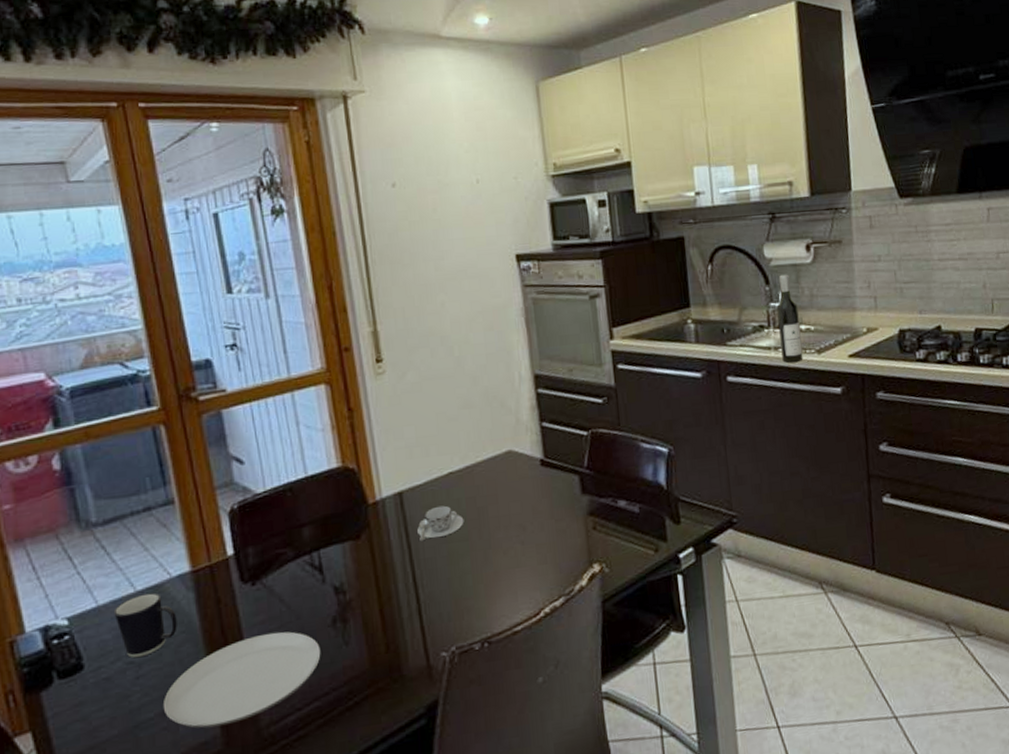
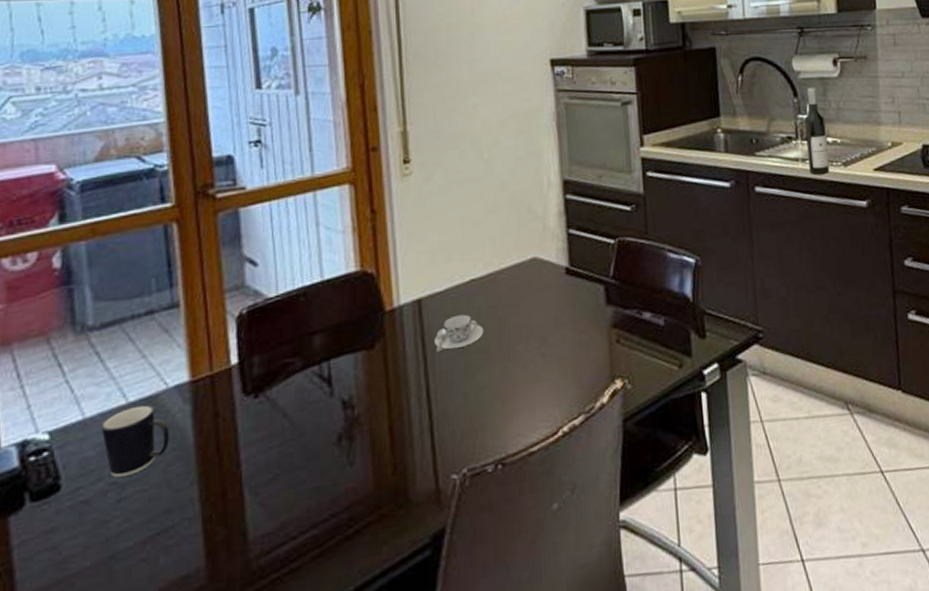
plate: present [162,631,321,728] -> none [143,449,323,560]

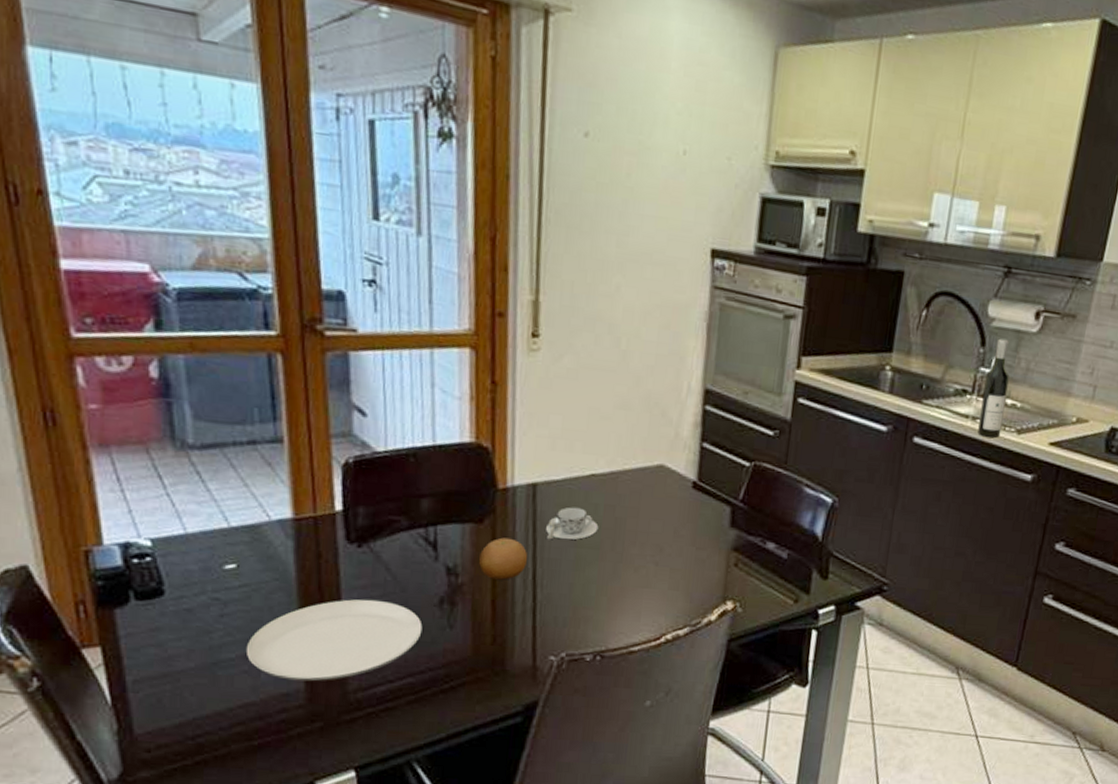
mug: present [100,404,169,479] -> none [202,531,271,596]
plate: none [143,449,323,560] -> present [245,599,423,682]
fruit: none [372,358,420,405] -> present [478,537,528,580]

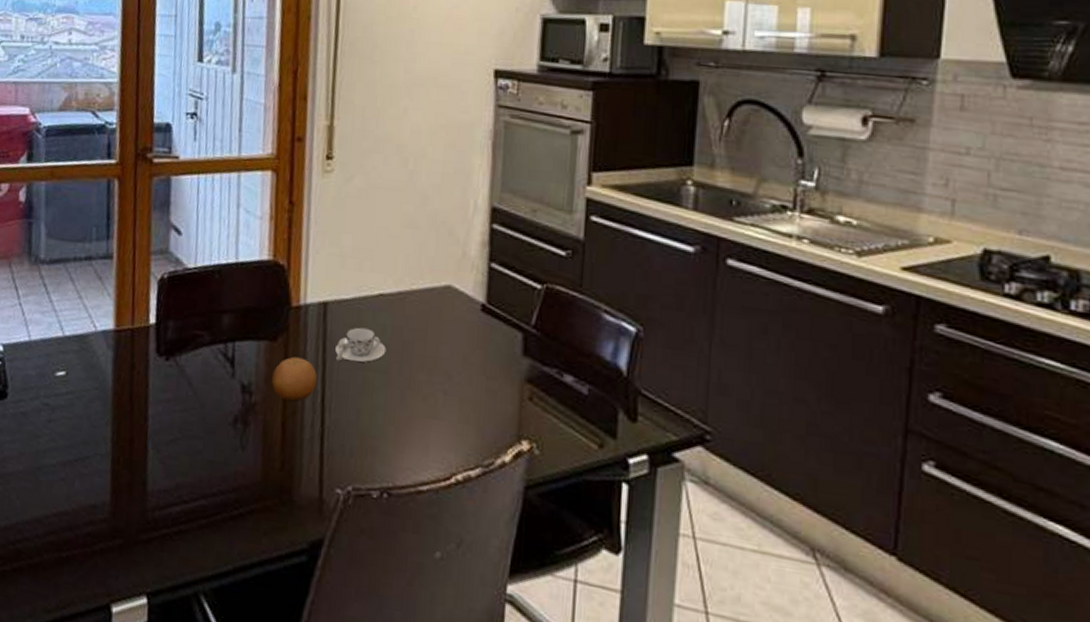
plate: present [245,599,423,682] -> none [65,412,218,496]
bottle: present [977,338,1010,439] -> none [806,148,838,262]

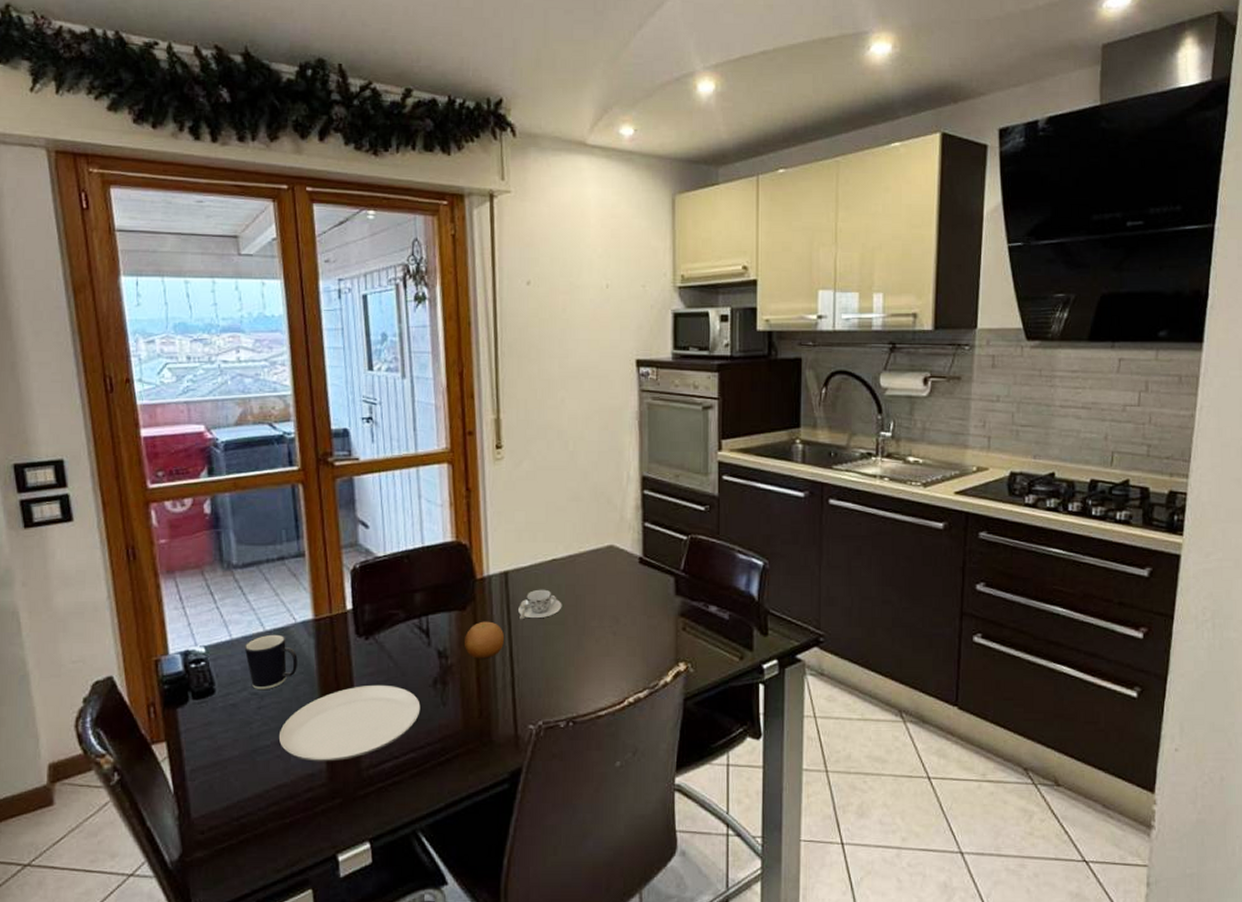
mug: none [41,340,94,402] -> present [244,634,298,690]
plate: none [65,412,218,496] -> present [278,684,421,762]

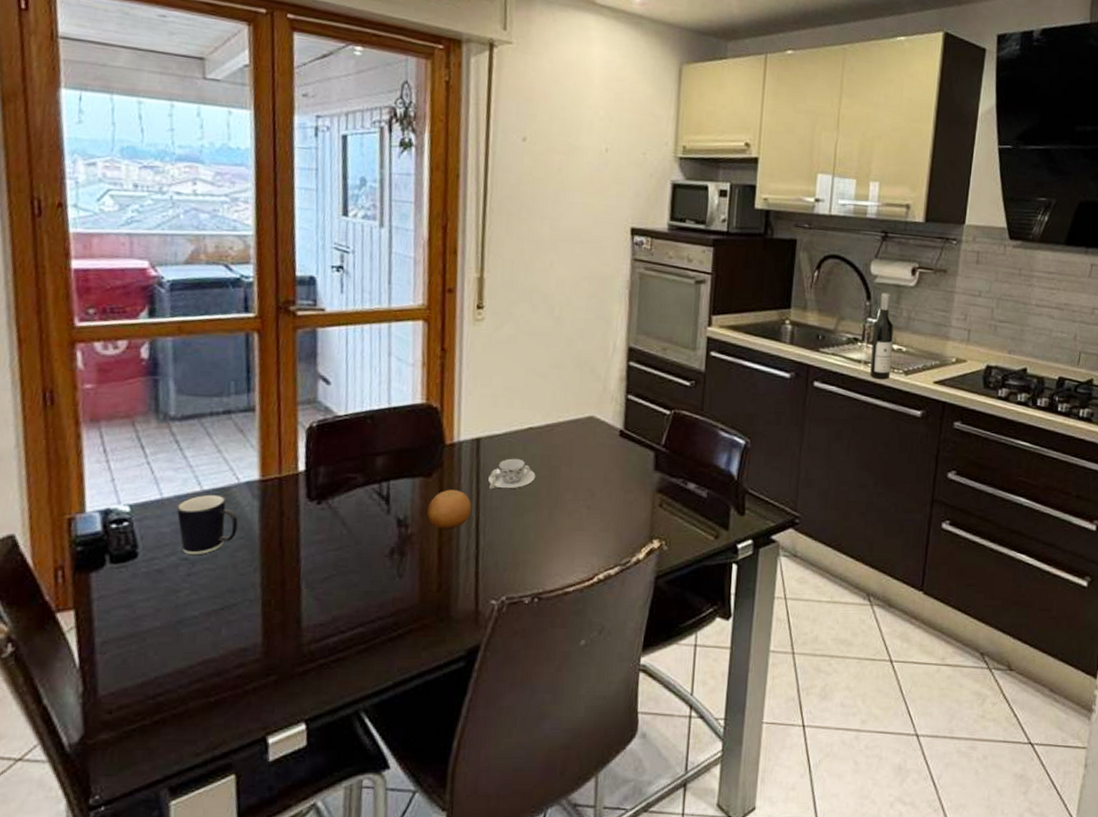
plate: present [278,684,421,762] -> none [209,553,374,636]
bottle: none [887,405,908,494] -> present [870,292,894,380]

